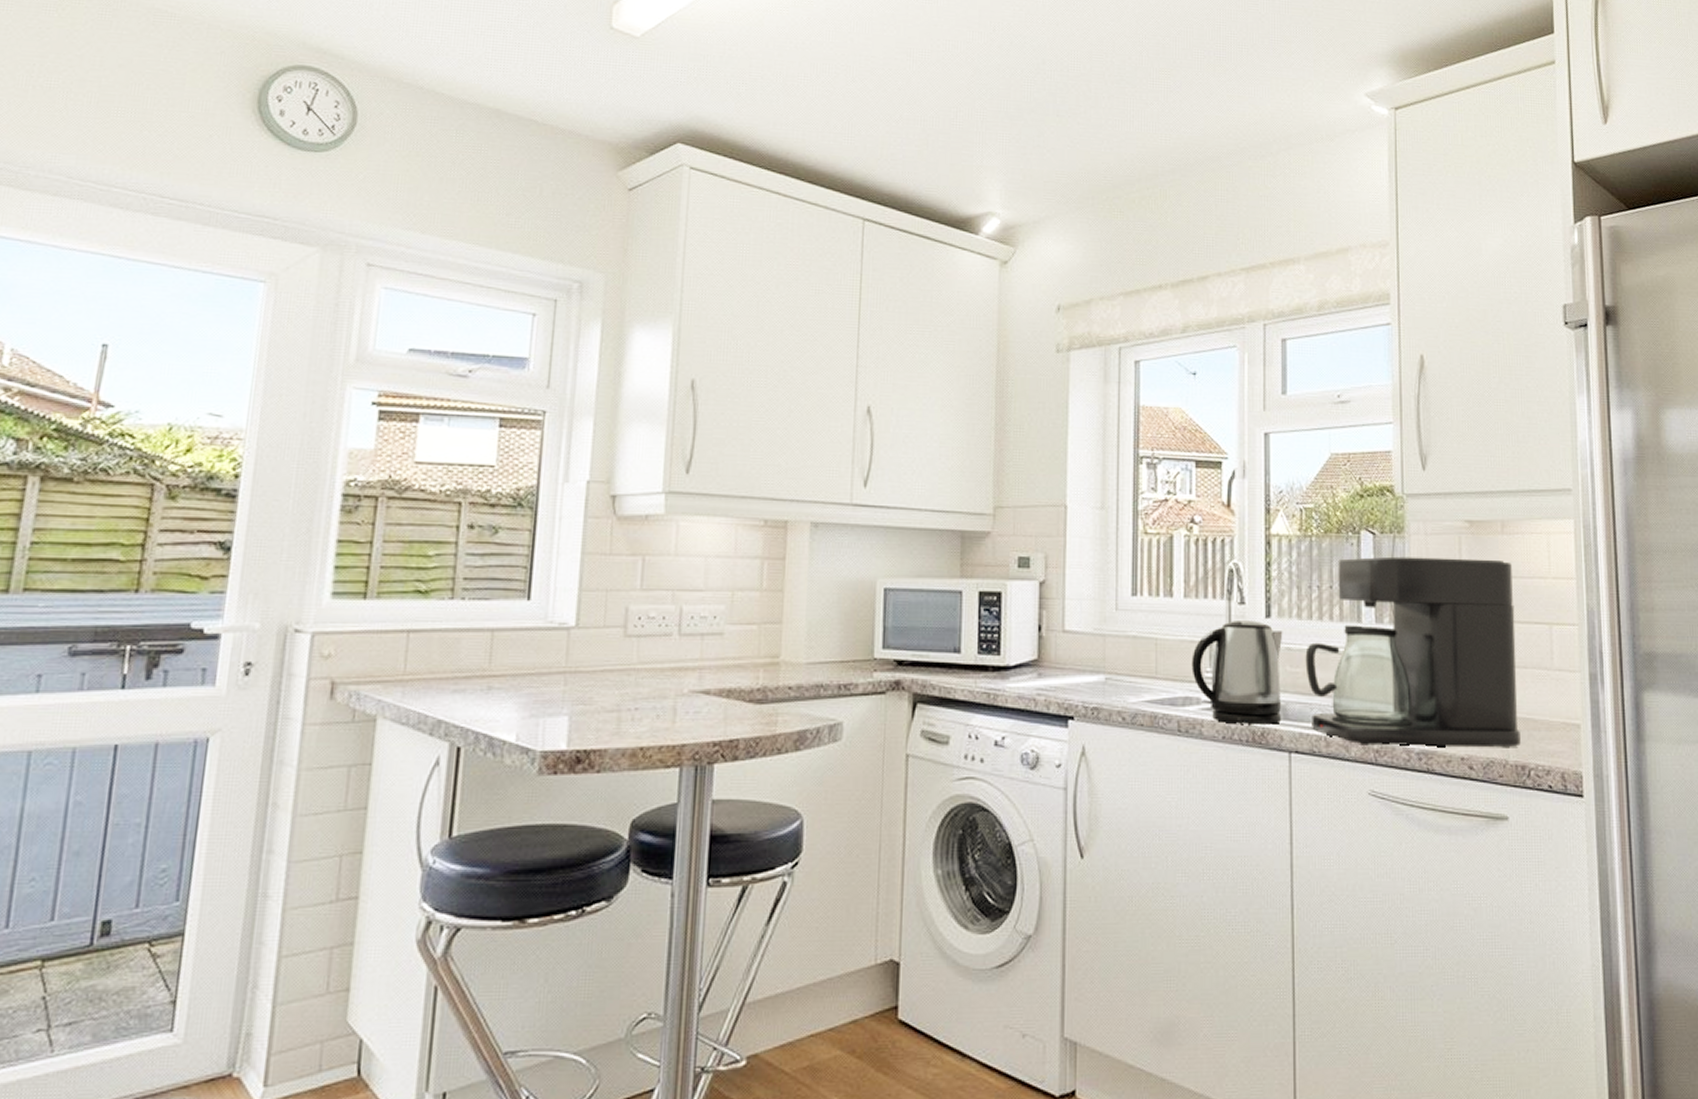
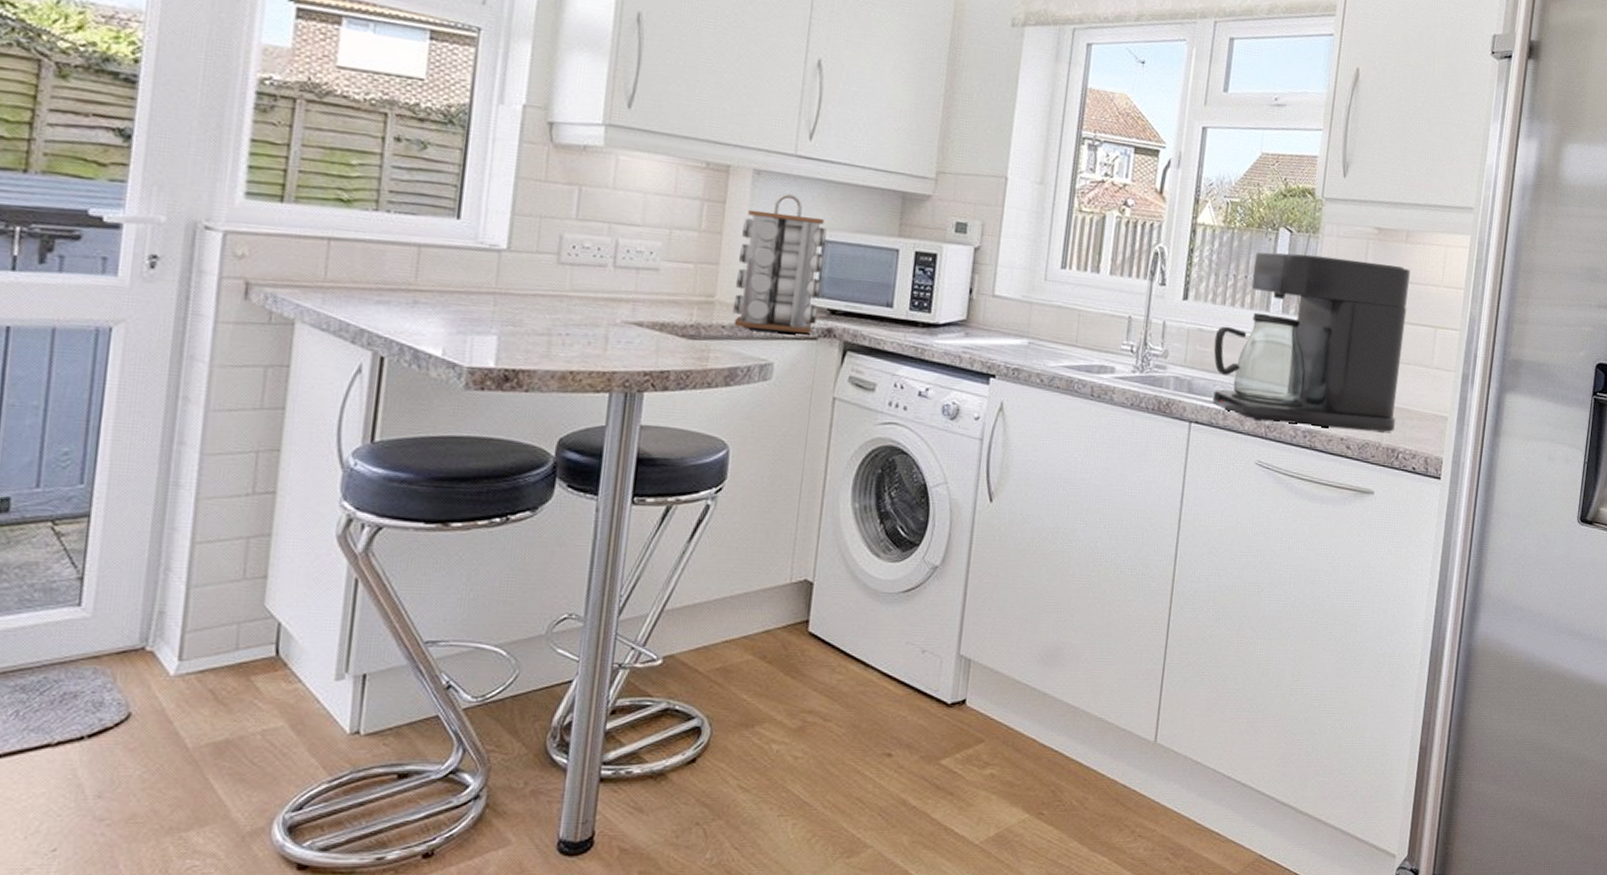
spice rack: none [798,544,887,690] -> present [732,193,827,335]
kettle: present [1191,619,1283,724] -> none [1109,299,1198,396]

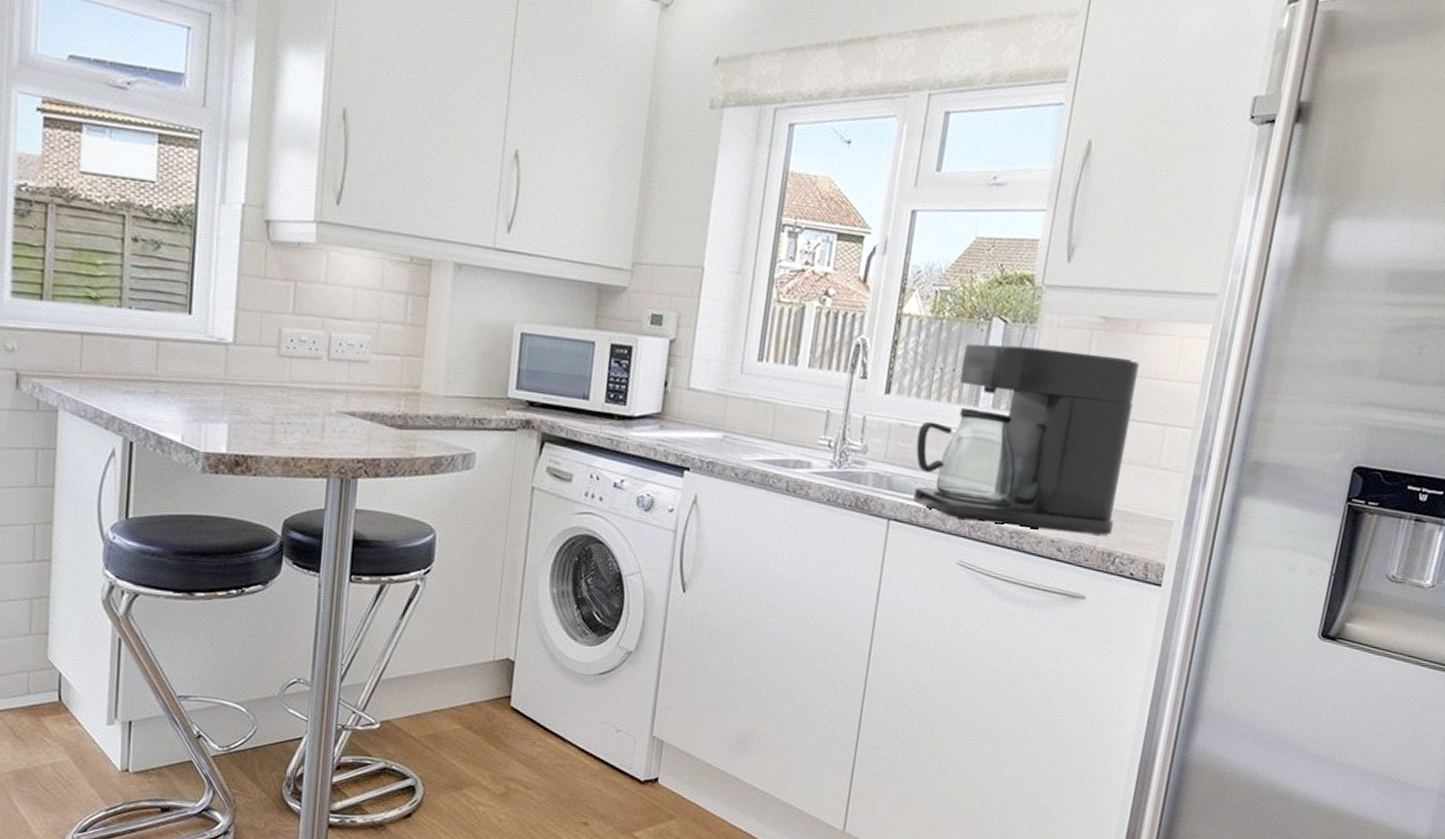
spice rack: present [732,193,827,335] -> none [436,287,525,426]

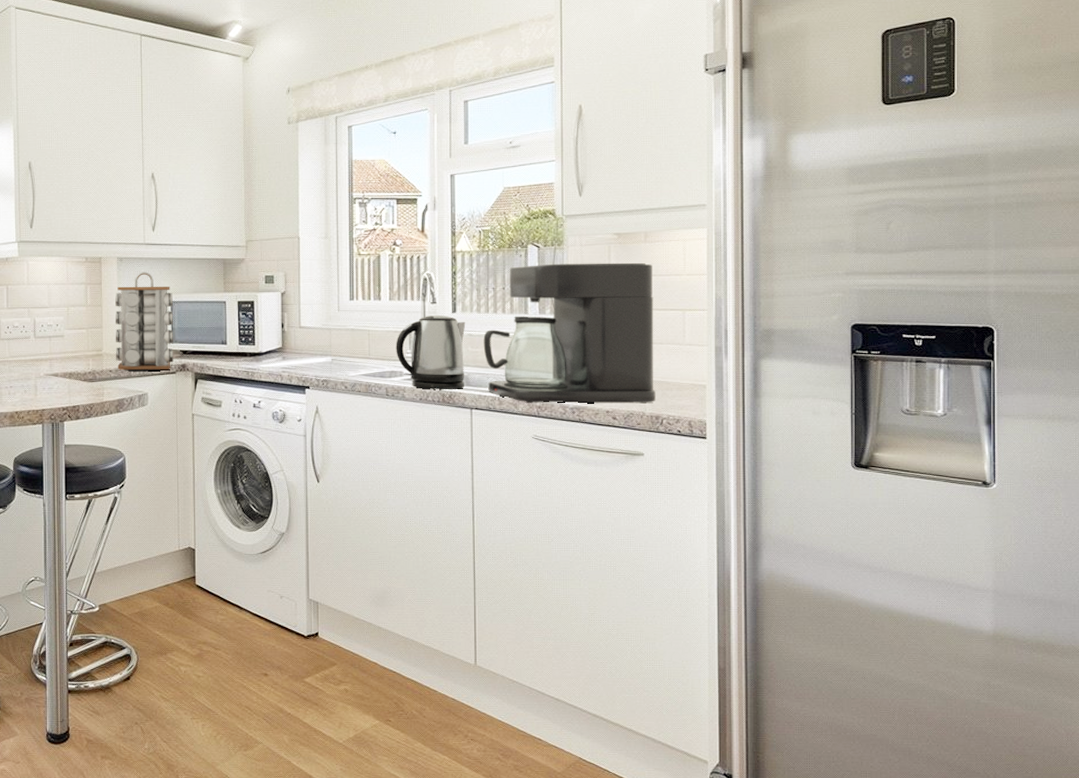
spice rack: none [436,287,525,426] -> present [115,272,173,372]
kettle: none [806,393,900,493] -> present [396,314,466,389]

